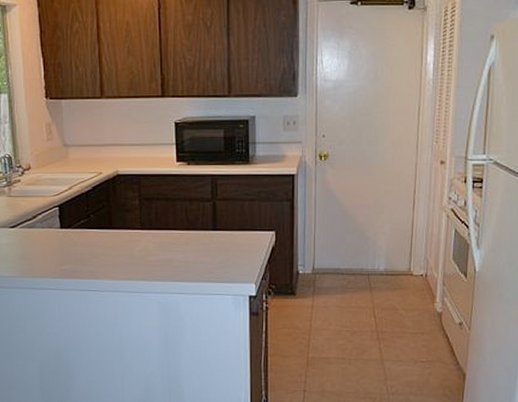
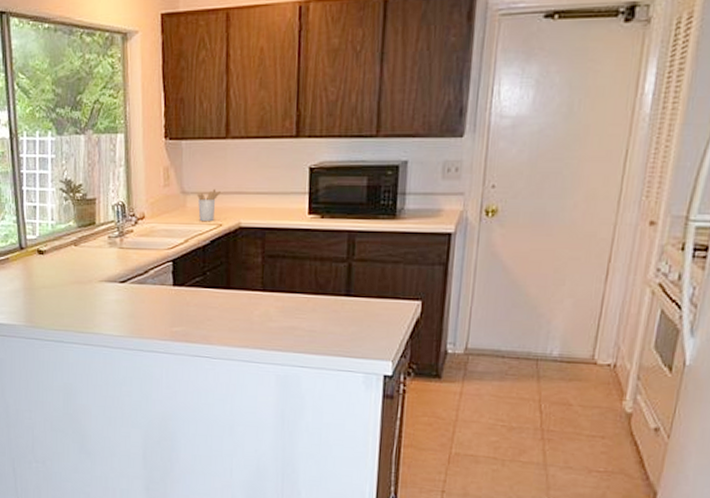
utensil holder: none [78,141,99,171] -> present [197,188,221,222]

